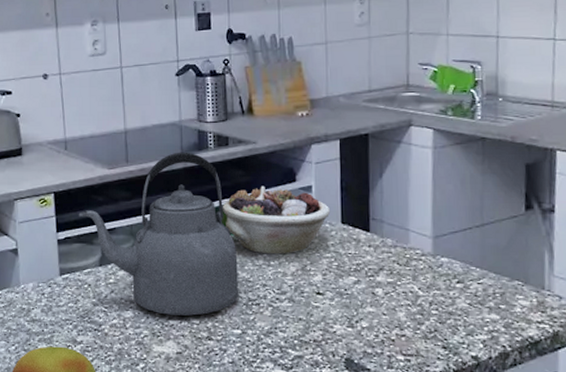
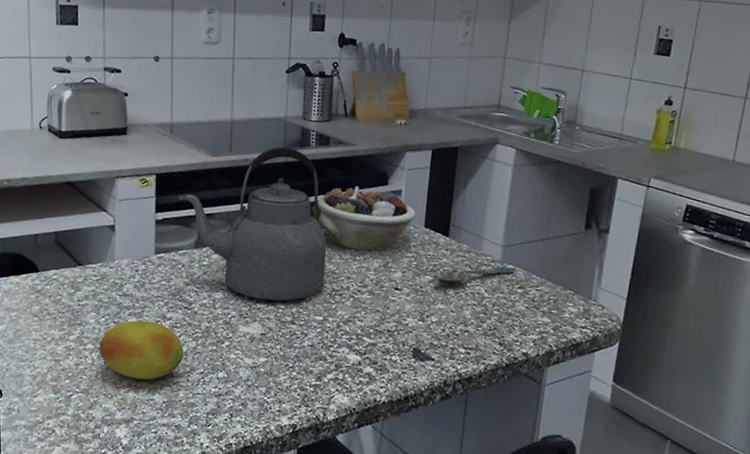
spoon: none [357,260,451,285] -> present [433,266,516,285]

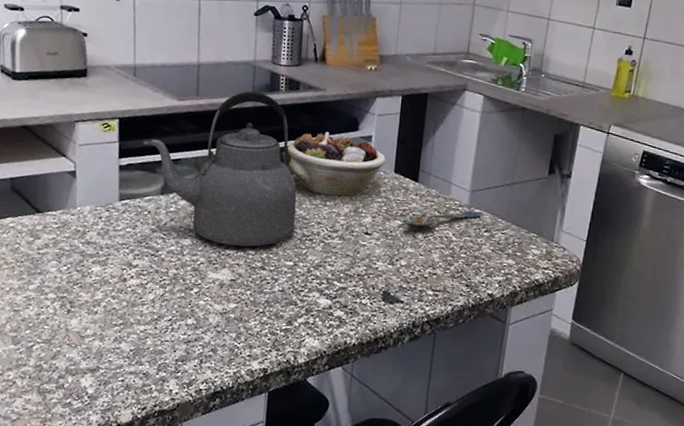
fruit: present [99,320,184,380] -> none [61,268,151,329]

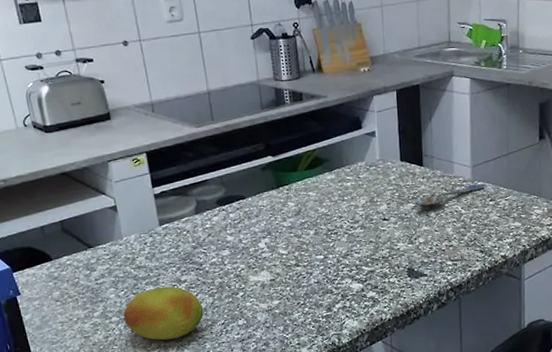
fruit: none [61,268,151,329] -> present [123,286,204,341]
kettle: present [143,91,297,247] -> none [171,108,320,250]
succulent planter: present [286,131,386,196] -> none [300,134,392,191]

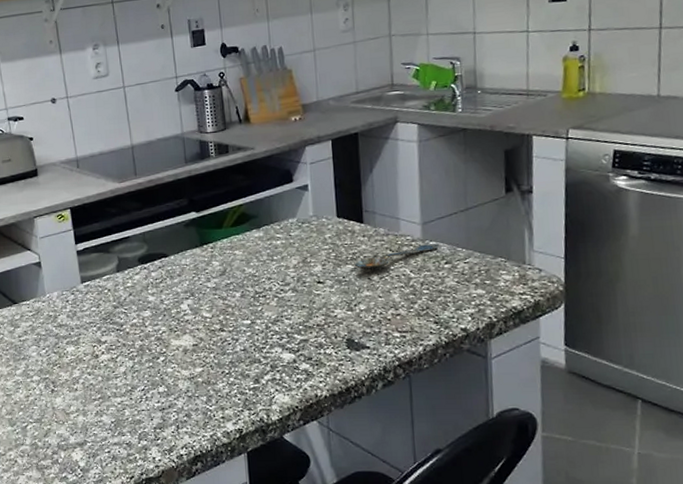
fruit: present [123,286,204,341] -> none [44,347,123,404]

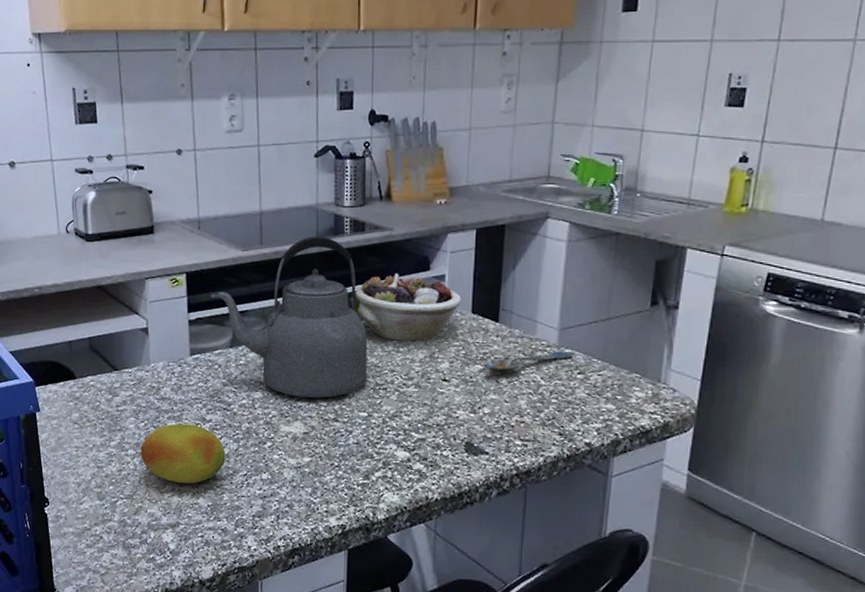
fruit: none [44,347,123,404] -> present [140,423,226,484]
kettle: none [94,161,247,312] -> present [210,236,368,398]
succulent planter: none [226,188,327,250] -> present [355,273,462,341]

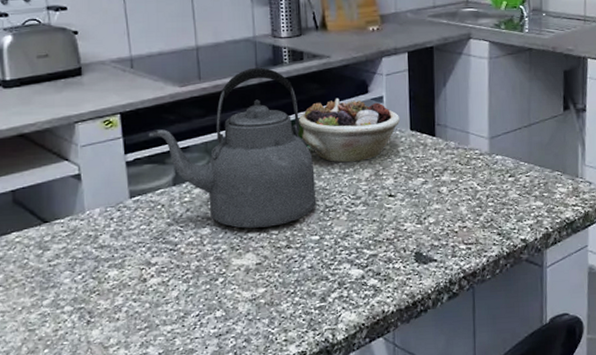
fruit: present [140,423,226,484] -> none [79,270,175,335]
spoon: present [483,351,574,374] -> none [425,157,504,184]

